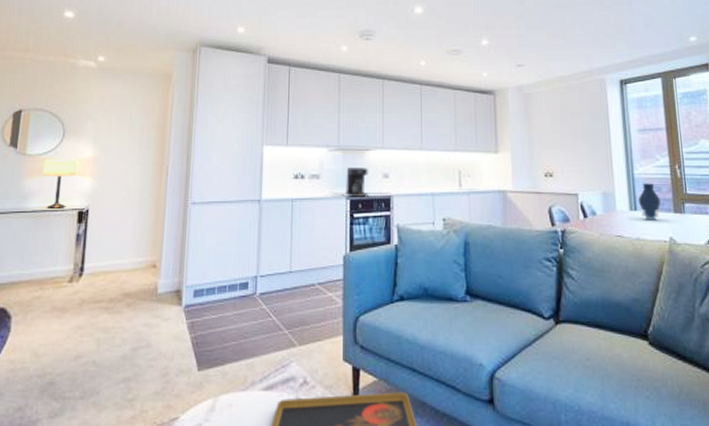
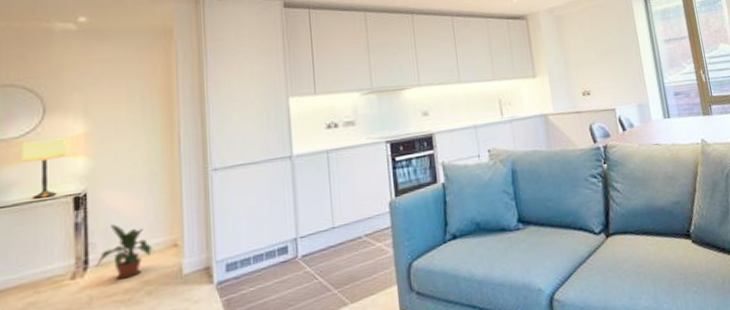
potted plant: none [89,240,136,289] -> present [96,224,153,280]
coffee maker: present [344,168,369,197] -> none [383,108,410,140]
vase: present [638,183,662,220] -> none [670,90,691,126]

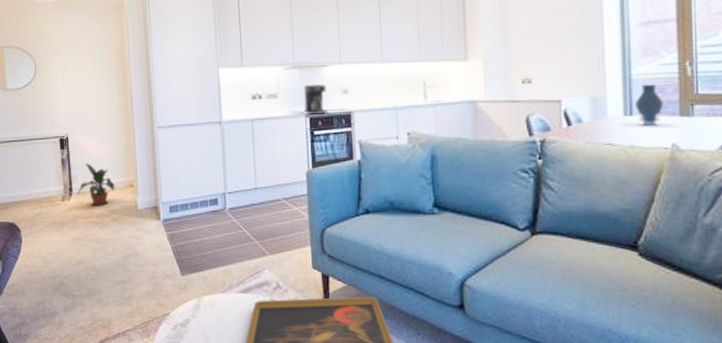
table lamp: present [21,138,66,199] -> none [23,91,52,137]
coffee maker: none [383,108,410,140] -> present [303,84,329,115]
vase: none [670,90,691,126] -> present [634,83,665,126]

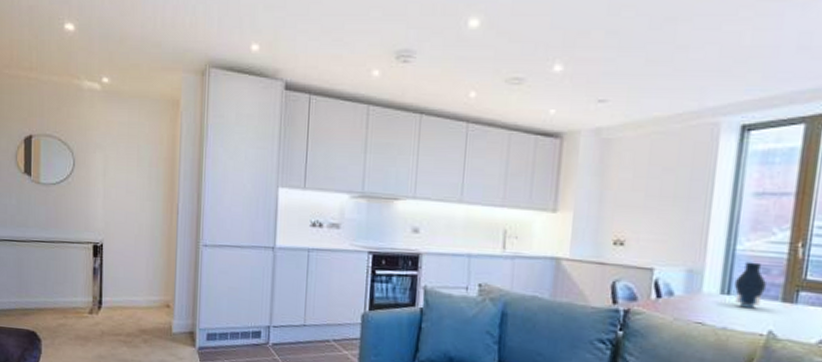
potted plant: present [77,163,116,206] -> none [107,276,151,325]
coffee maker: present [303,84,329,115] -> none [367,218,396,253]

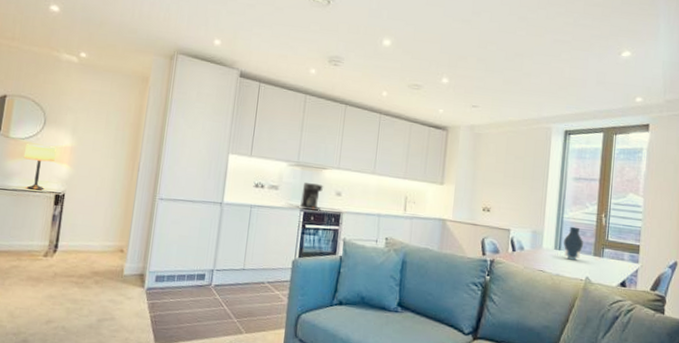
table lamp: none [56,189,89,241] -> present [23,144,56,191]
coffee maker: none [367,218,396,253] -> present [299,183,323,211]

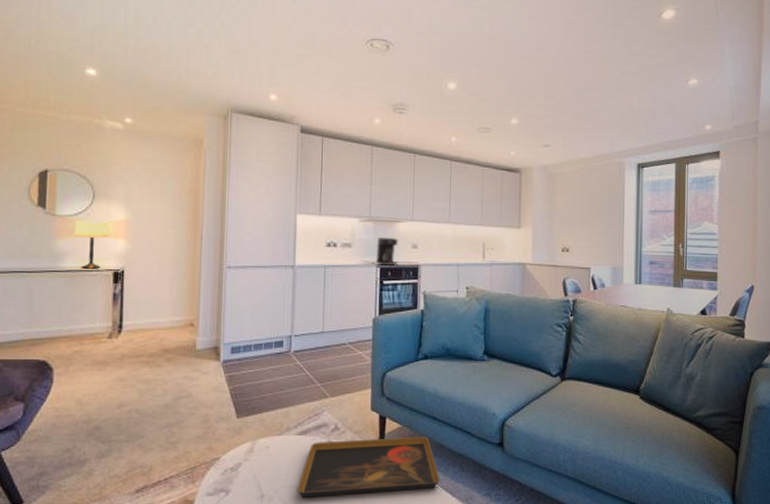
vase: present [563,226,584,261] -> none [643,259,664,293]

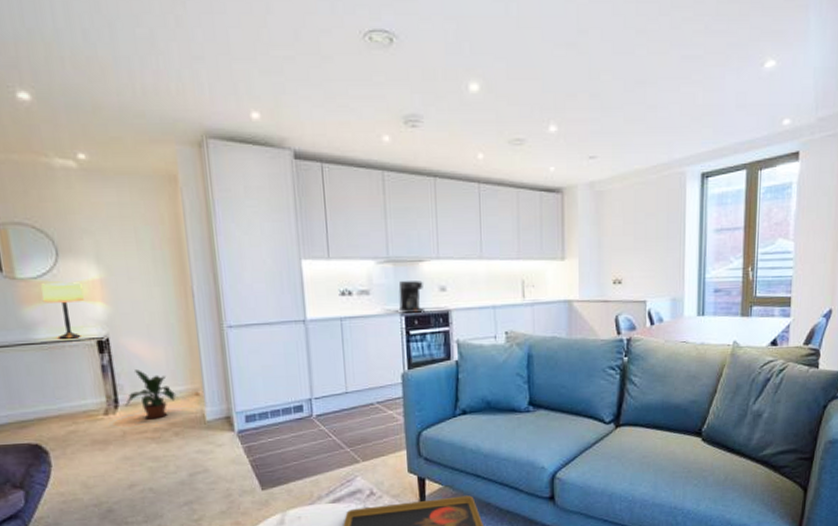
potted plant: none [128,300,174,345] -> present [125,370,177,420]

